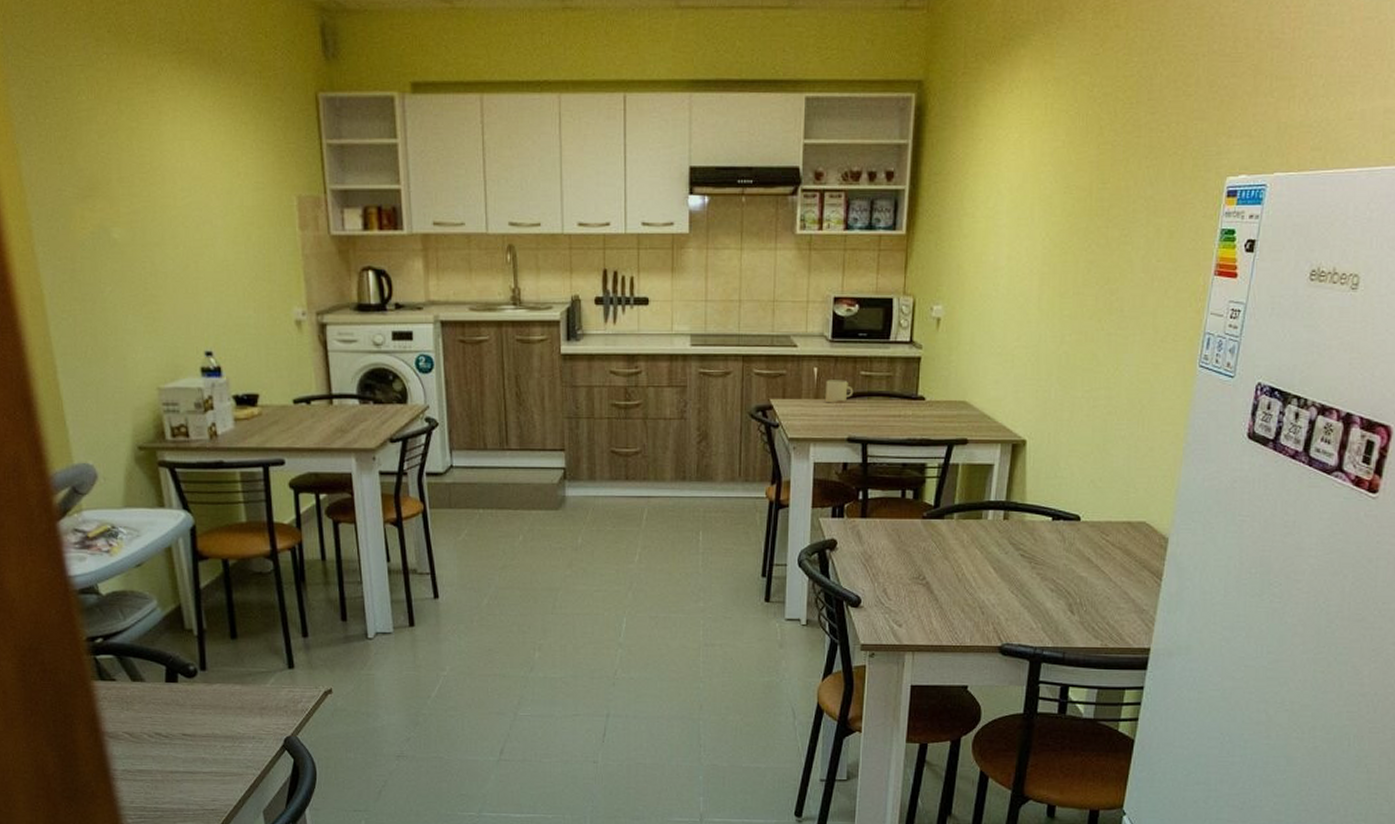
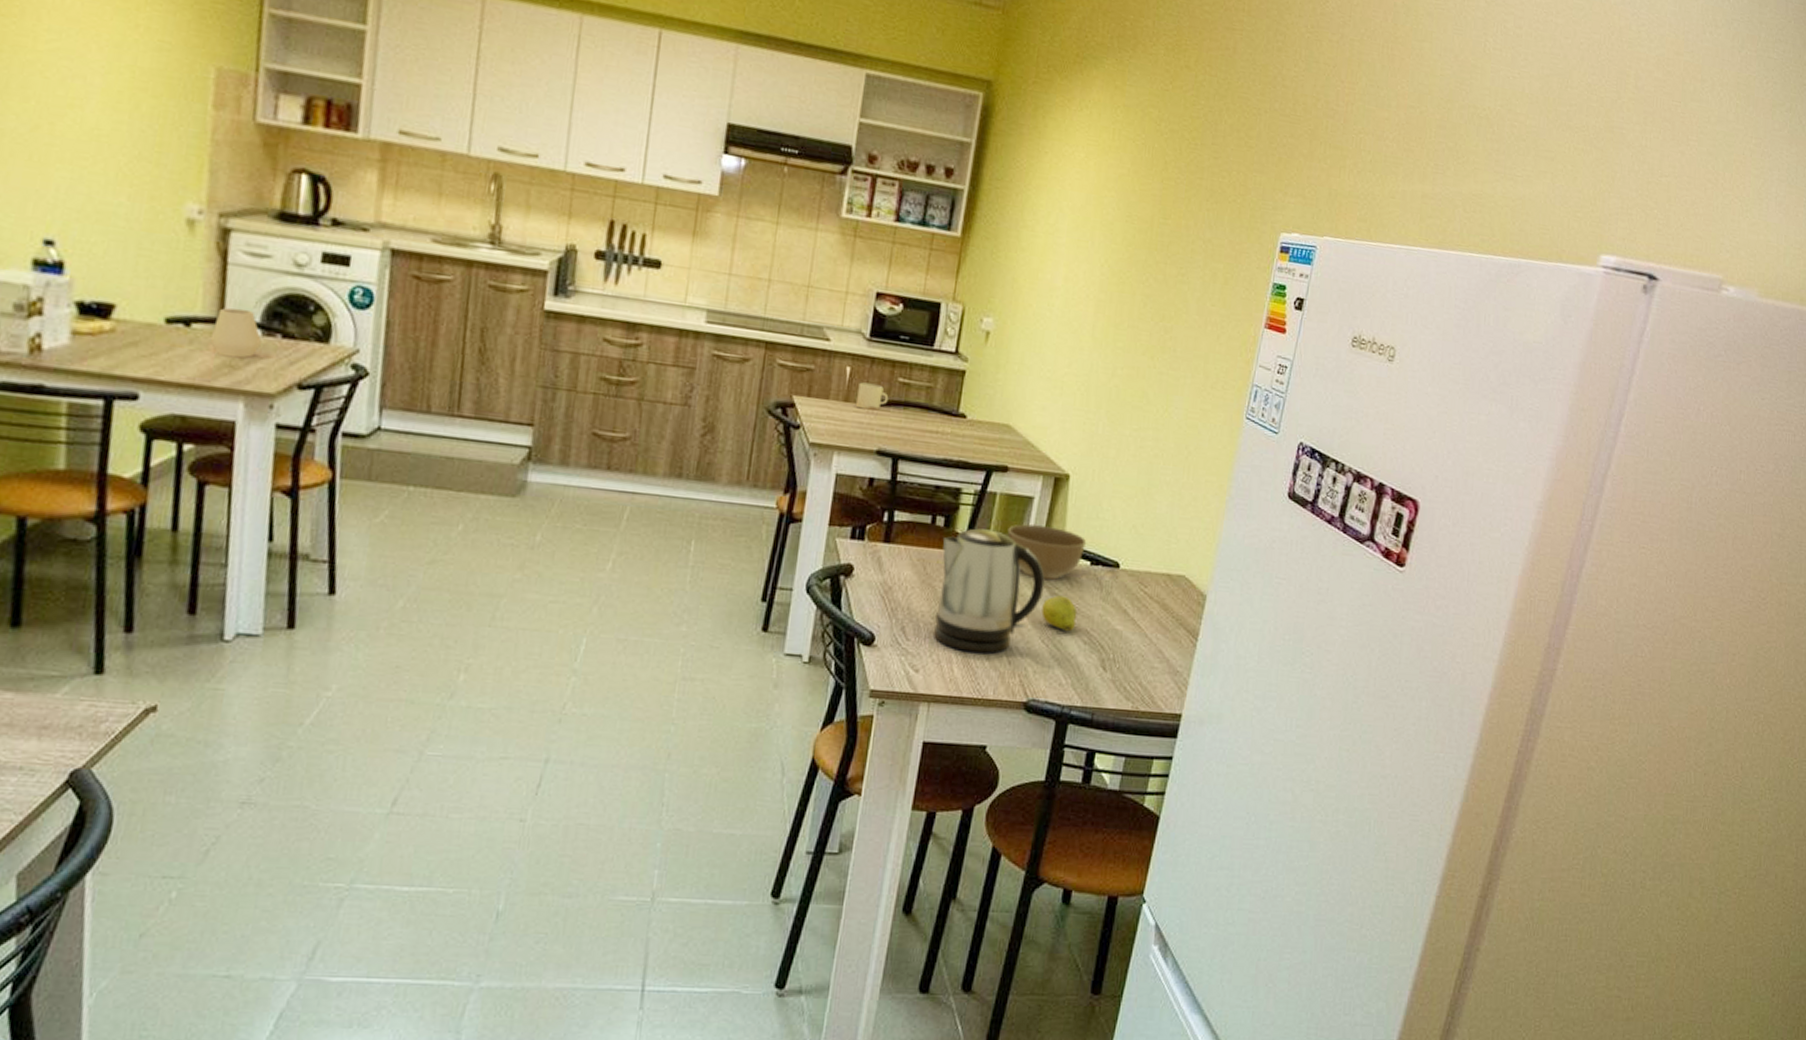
cup: none [325,385,360,424] -> present [209,307,262,359]
kettle: none [911,497,1010,606] -> present [932,528,1045,653]
bowl: none [971,489,1047,538] -> present [1007,524,1087,581]
fruit: none [1009,550,1043,585] -> present [1041,595,1078,635]

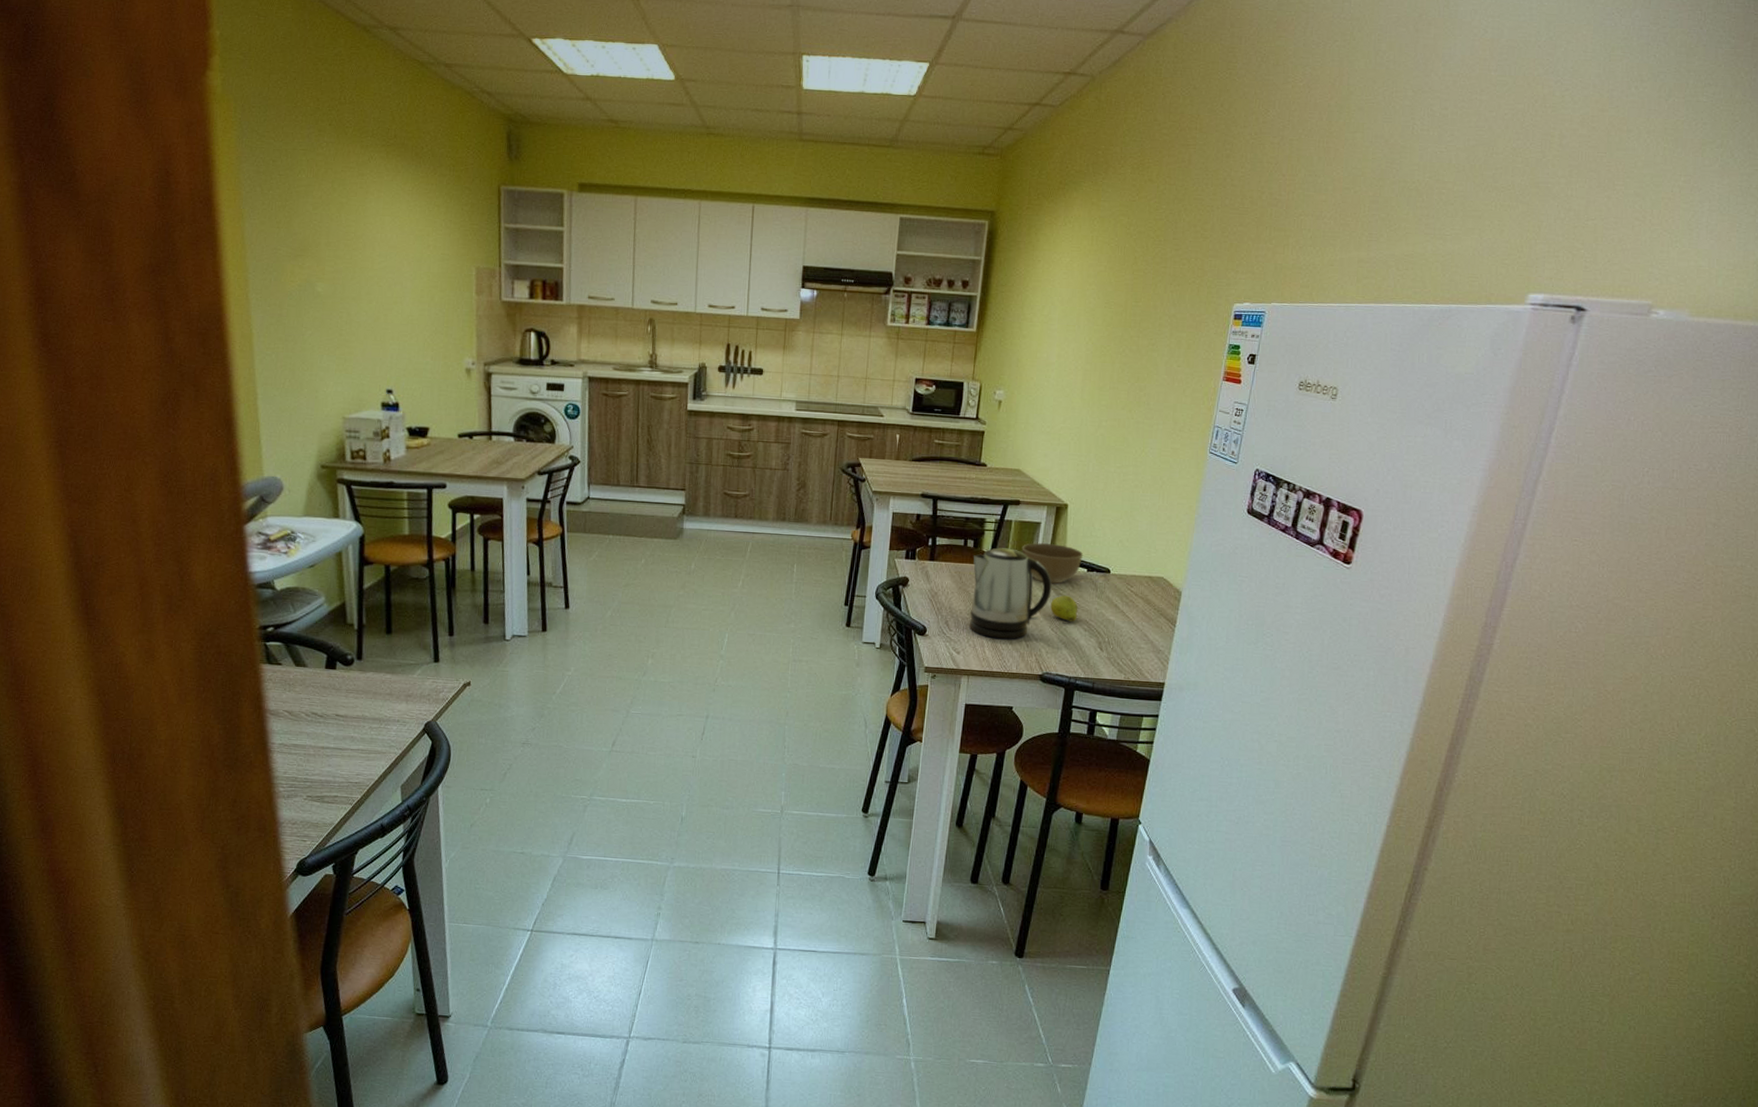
cup: present [209,307,262,359] -> none [484,424,514,457]
mug: present [855,382,889,412] -> none [904,445,928,466]

